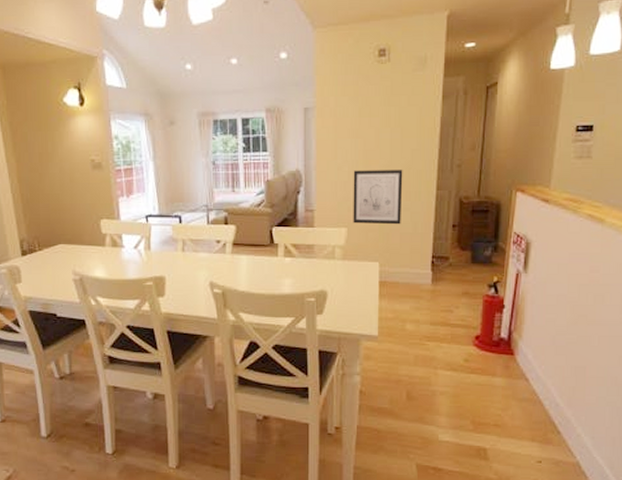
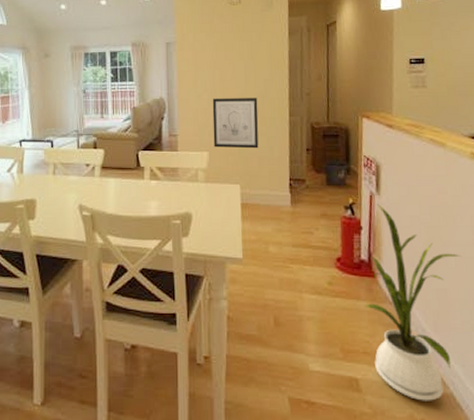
house plant: none [499,283,604,469] -> present [364,204,460,401]

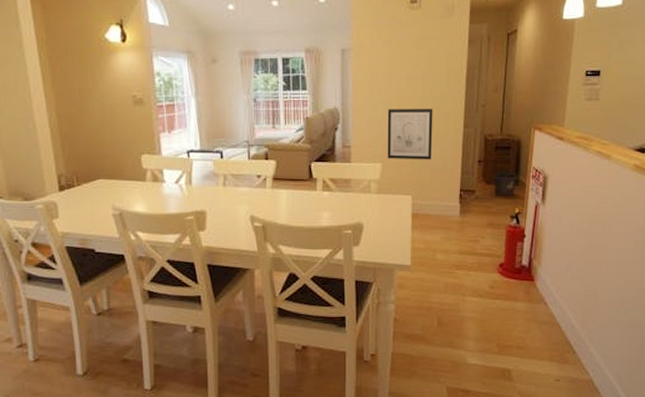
house plant: present [364,204,460,401] -> none [521,214,613,386]

